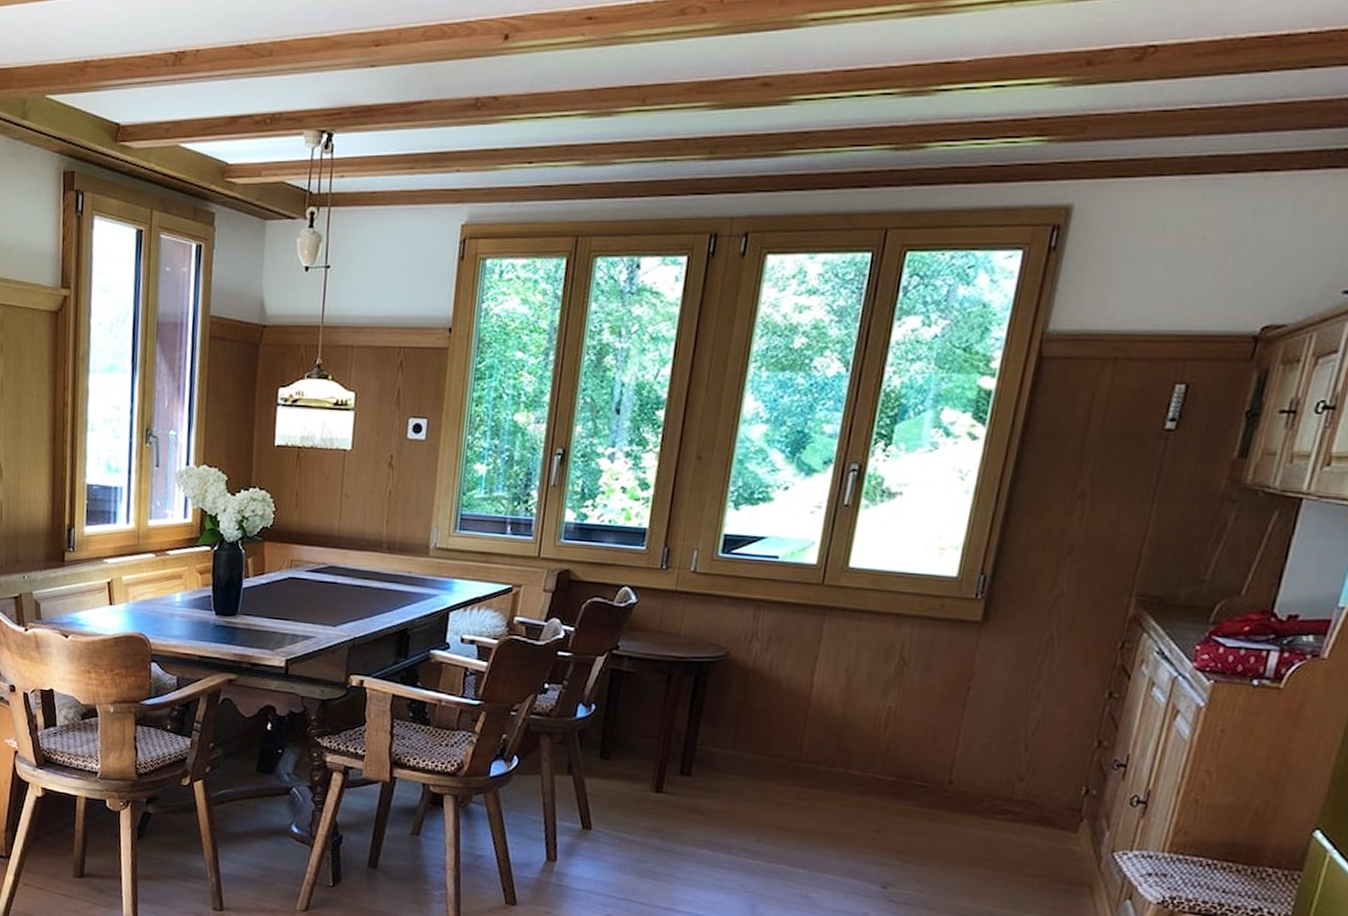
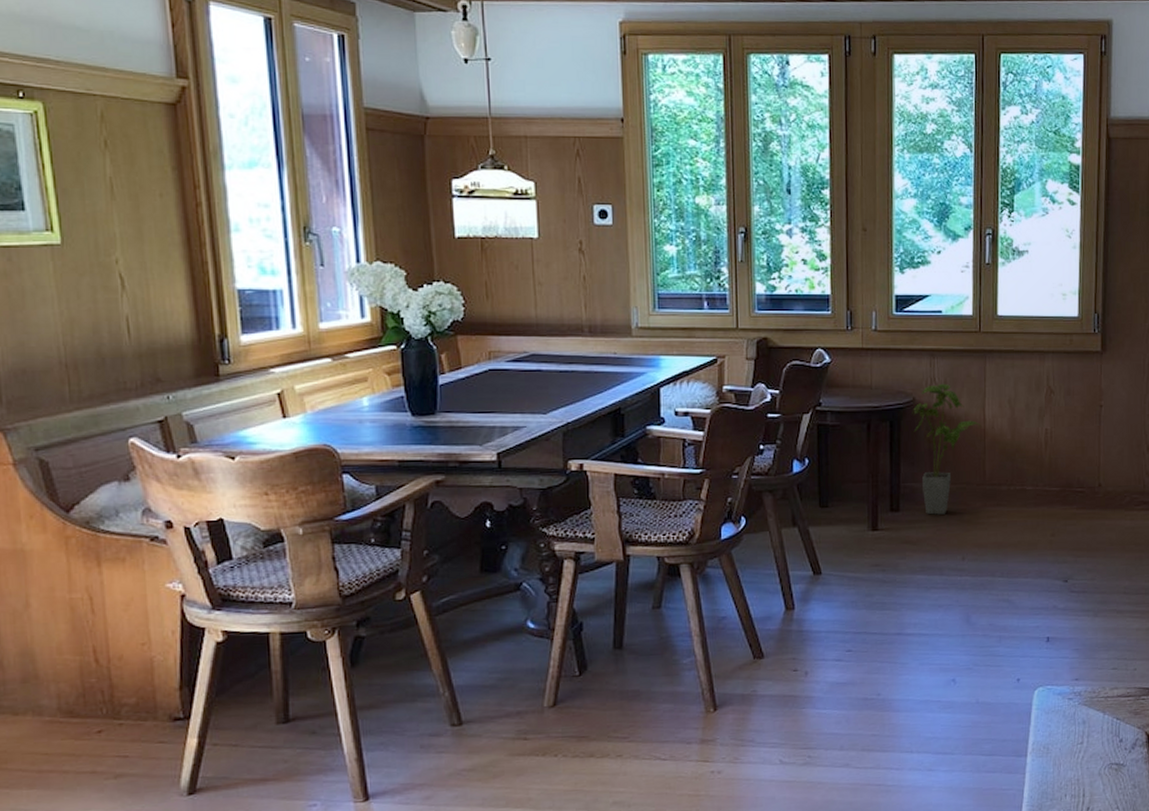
house plant: none [721,639,806,787] -> present [912,383,981,515]

